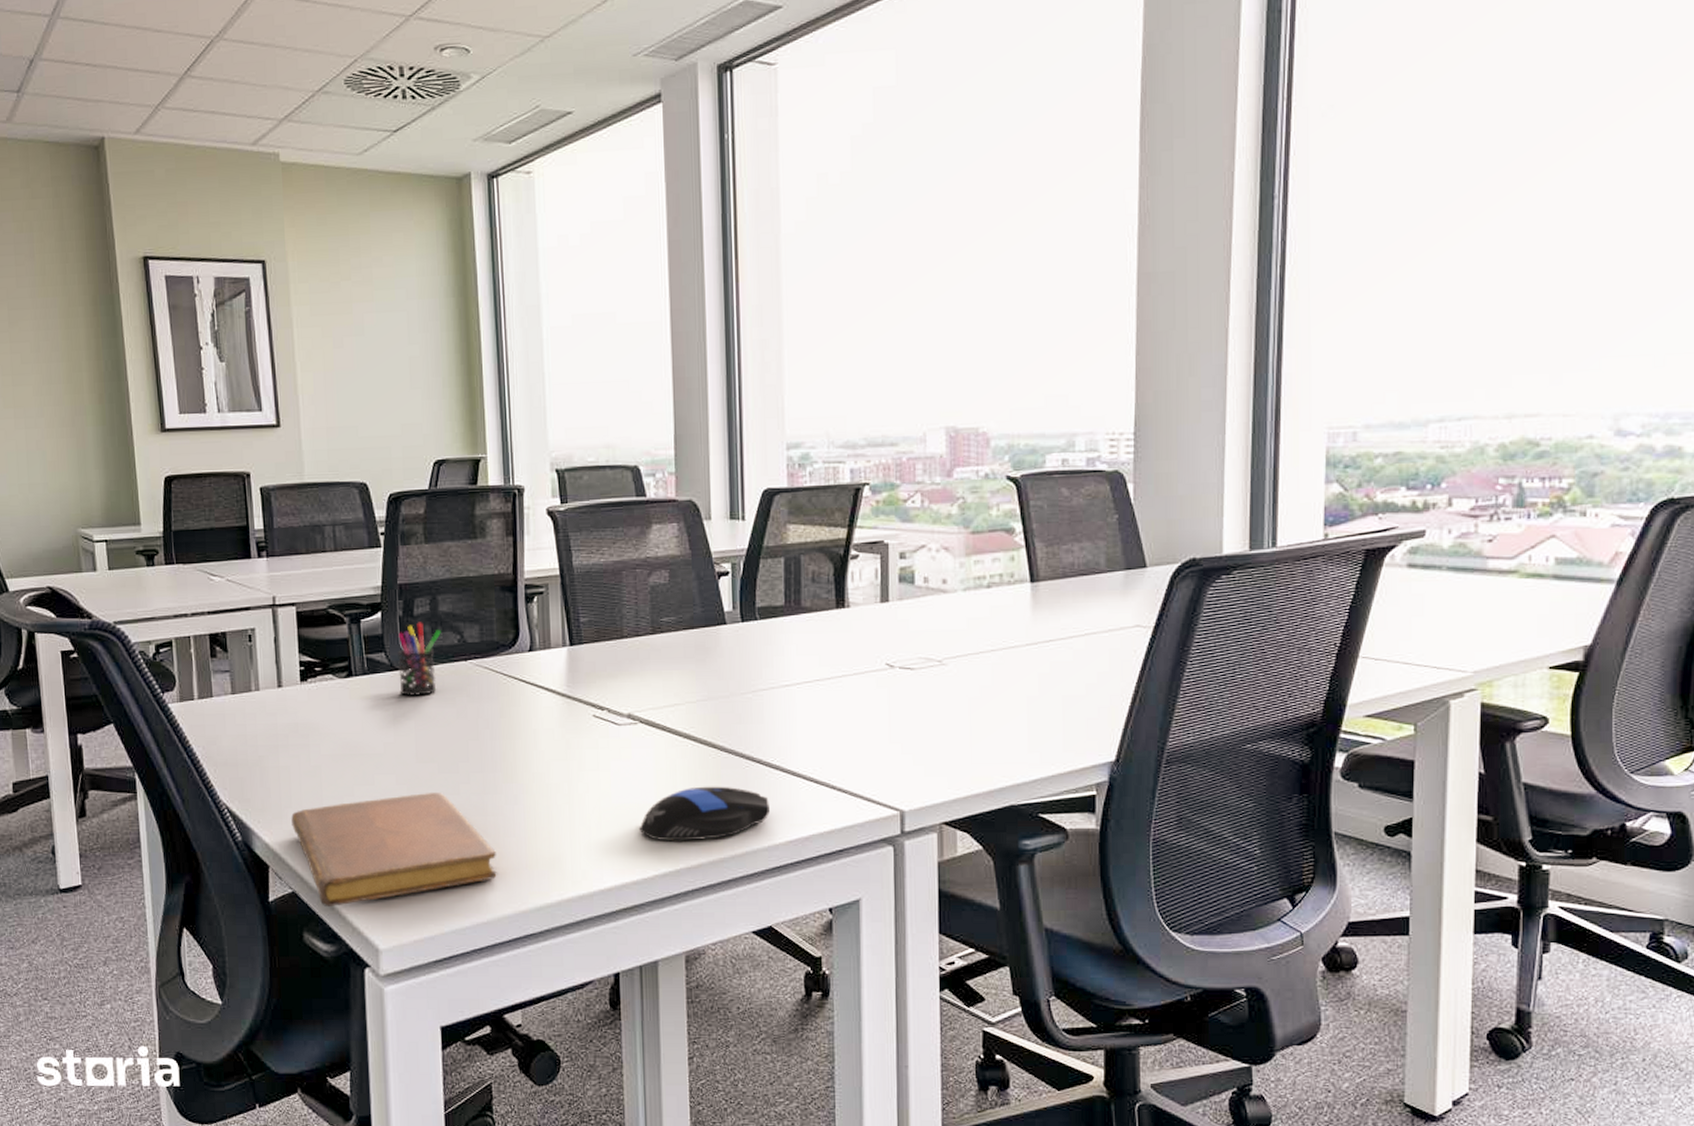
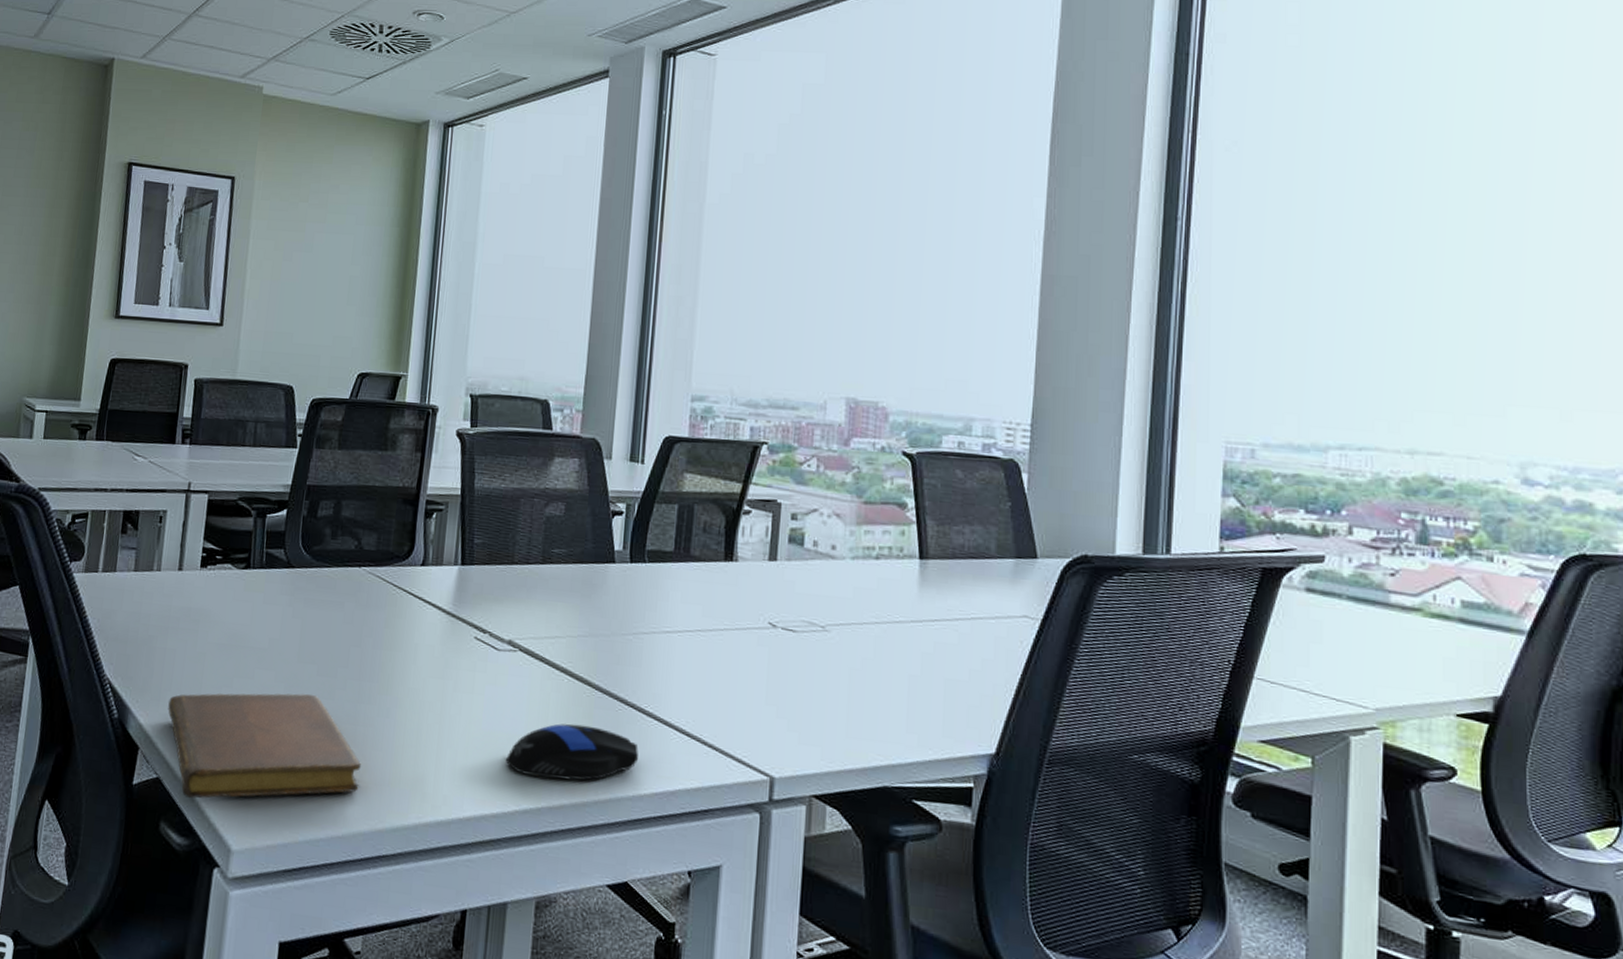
pen holder: present [398,622,441,697] -> none [292,523,341,597]

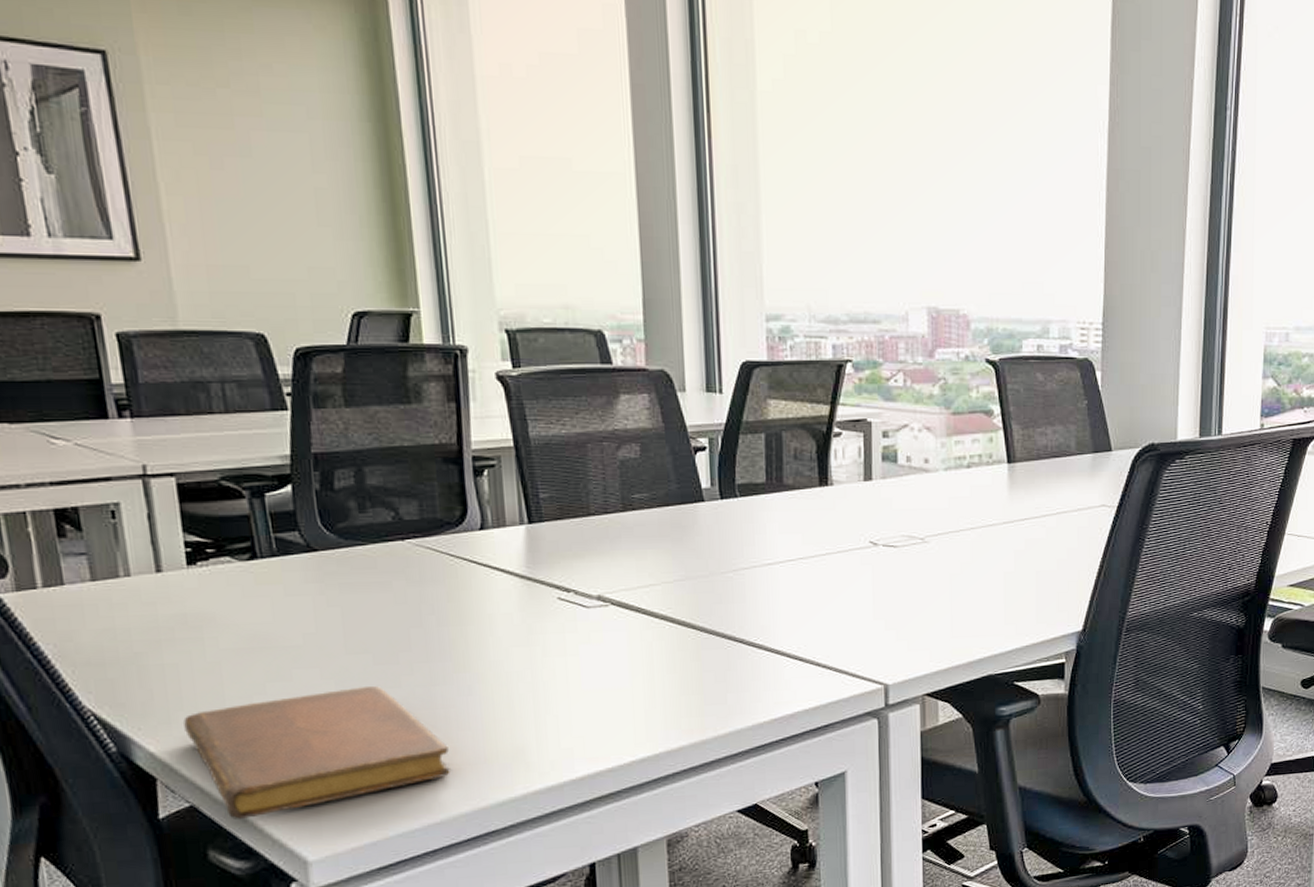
computer mouse: present [505,723,639,781] -> none [613,667,753,726]

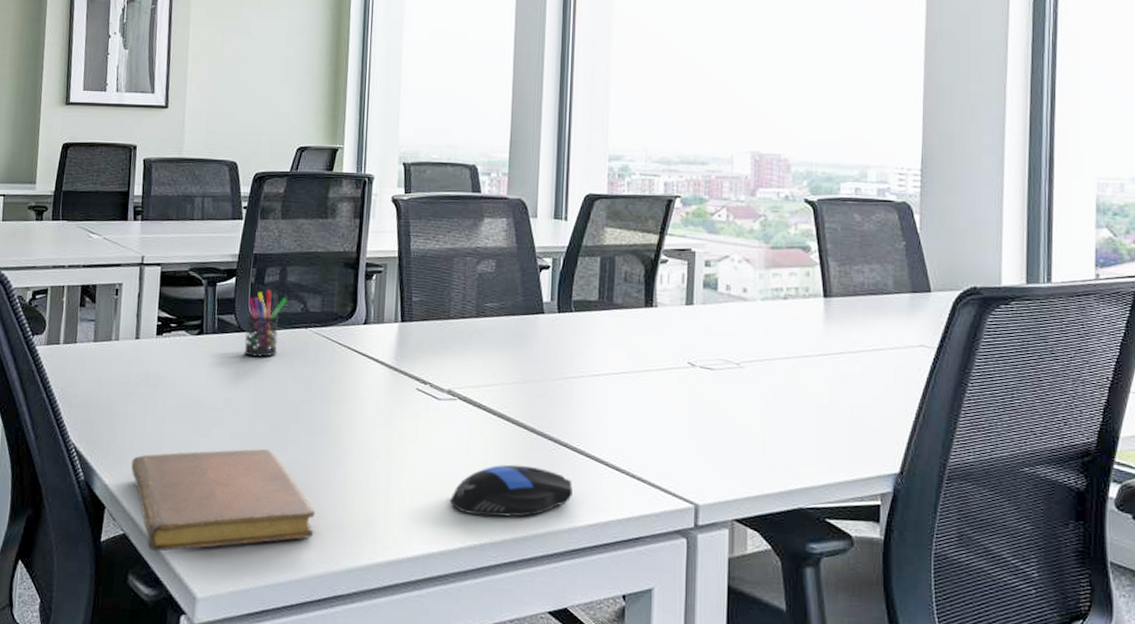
pen holder: none [315,496,370,581] -> present [244,289,287,358]
computer mouse: none [613,667,753,726] -> present [449,464,573,517]

